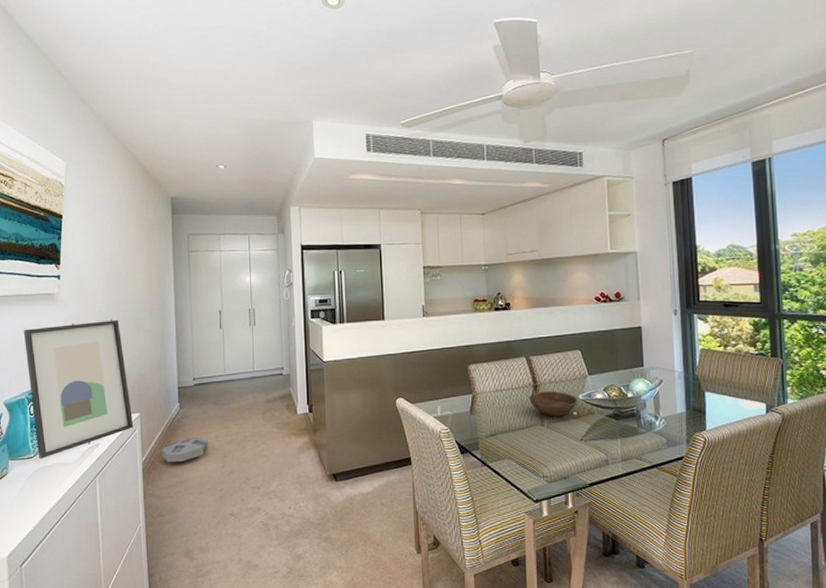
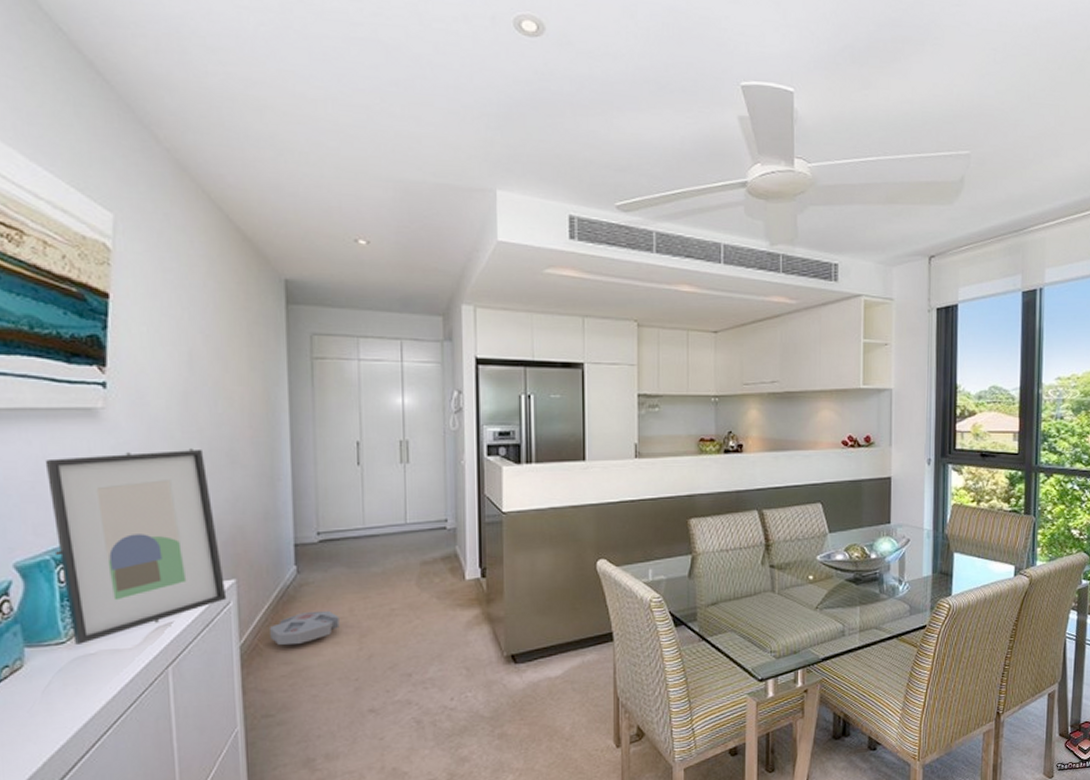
bowl: present [529,391,578,417] -> none [759,551,816,582]

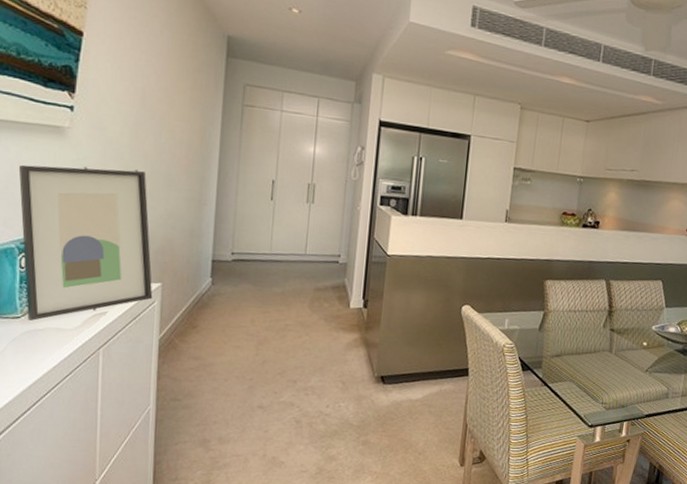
robot vacuum: present [270,610,340,645] -> none [185,318,242,344]

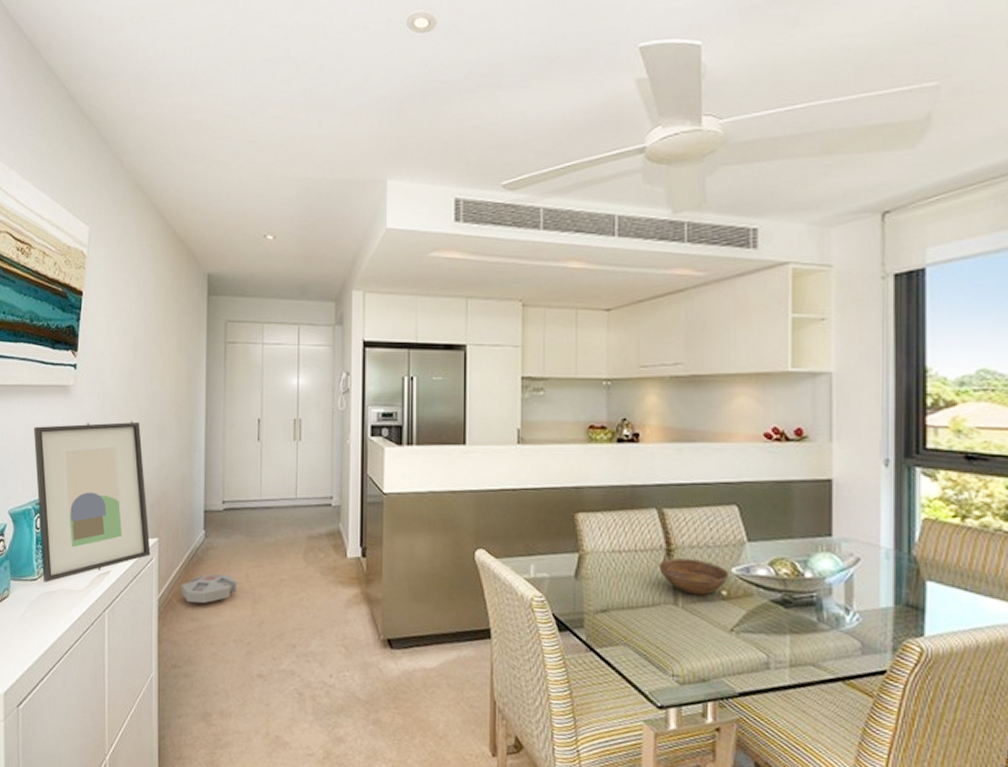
robot vacuum: none [185,318,242,344] -> present [182,573,237,603]
bowl: none [601,317,651,346] -> present [658,558,730,595]

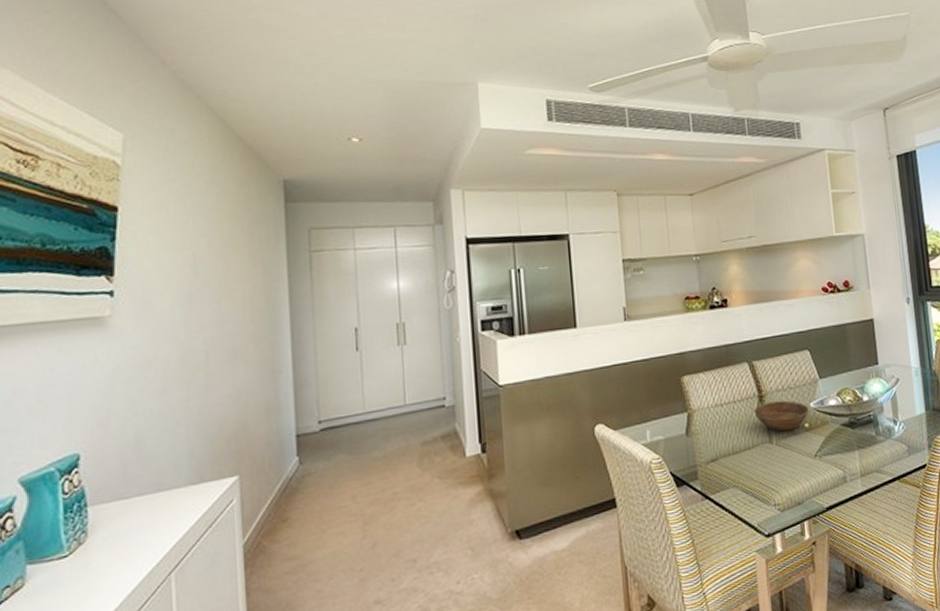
picture frame: present [33,421,151,582] -> none [52,348,230,557]
robot vacuum: present [182,573,237,603] -> none [273,499,343,540]

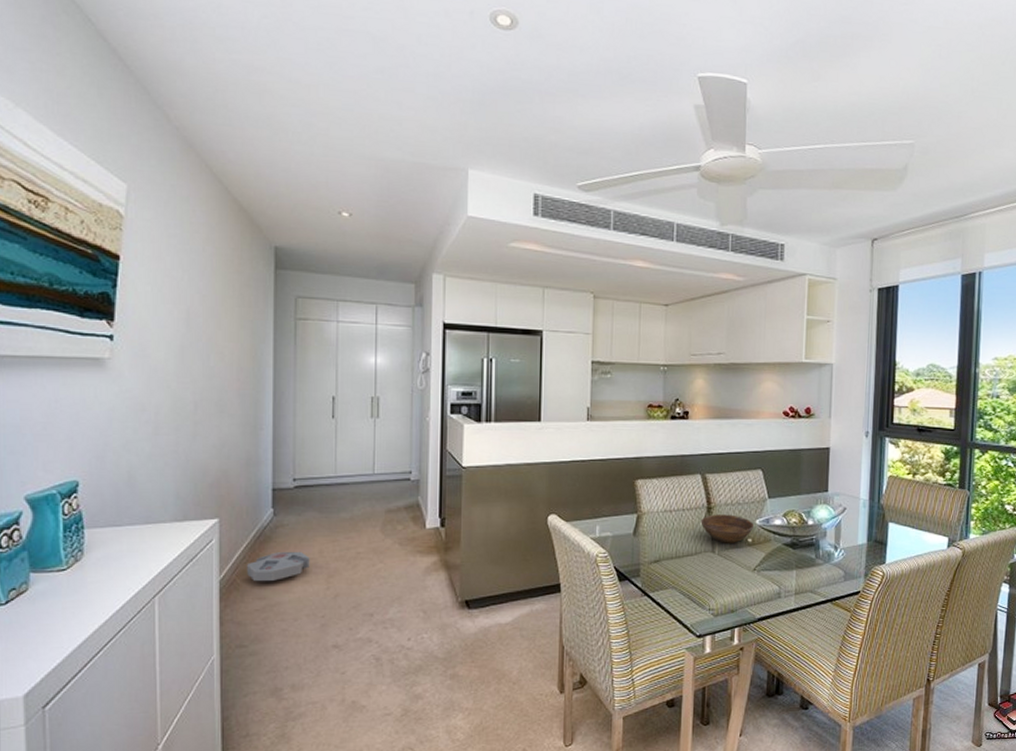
robot vacuum: none [273,499,343,540] -> present [247,551,310,581]

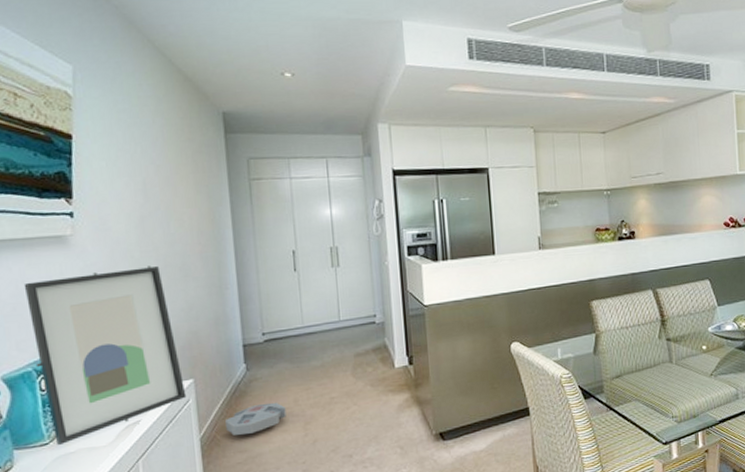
picture frame: none [56,398,210,572] -> present [23,266,187,445]
bowl: present [700,514,755,543] -> none [656,325,708,353]

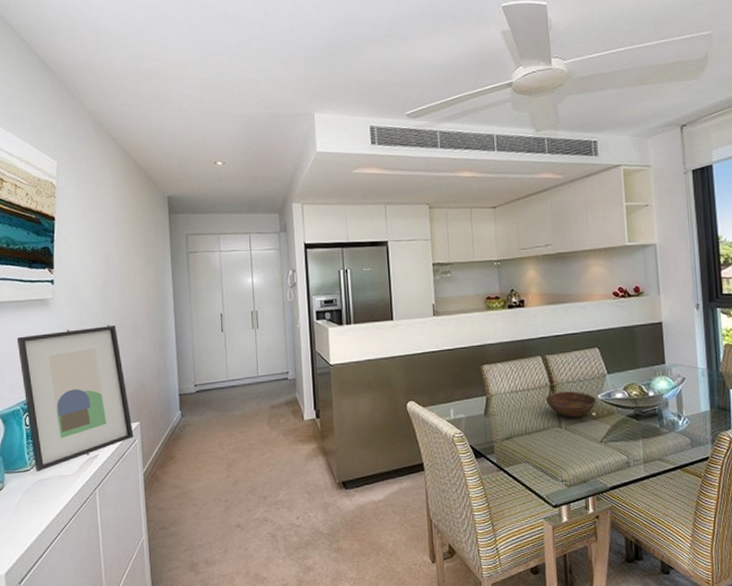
robot vacuum: present [225,402,286,435] -> none [164,445,213,472]
bowl: none [656,325,708,353] -> present [545,391,597,418]

